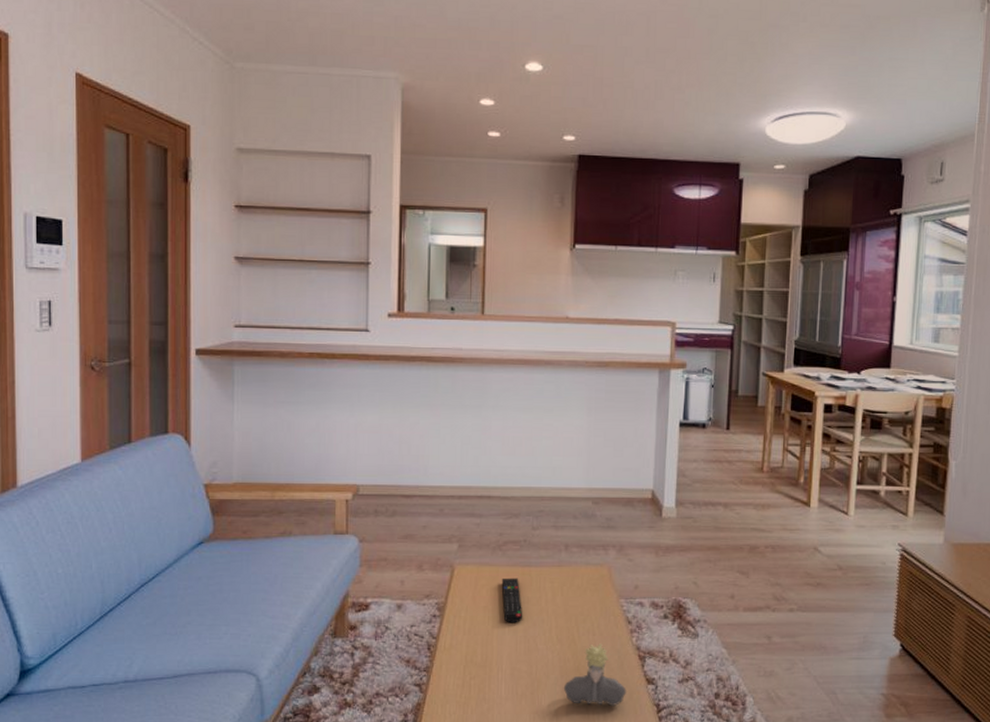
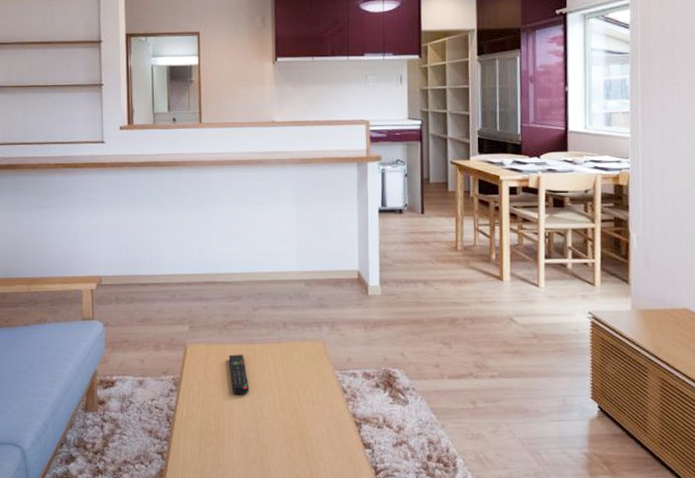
bust sculpture: present [563,643,626,707] -> none [289,412,346,470]

